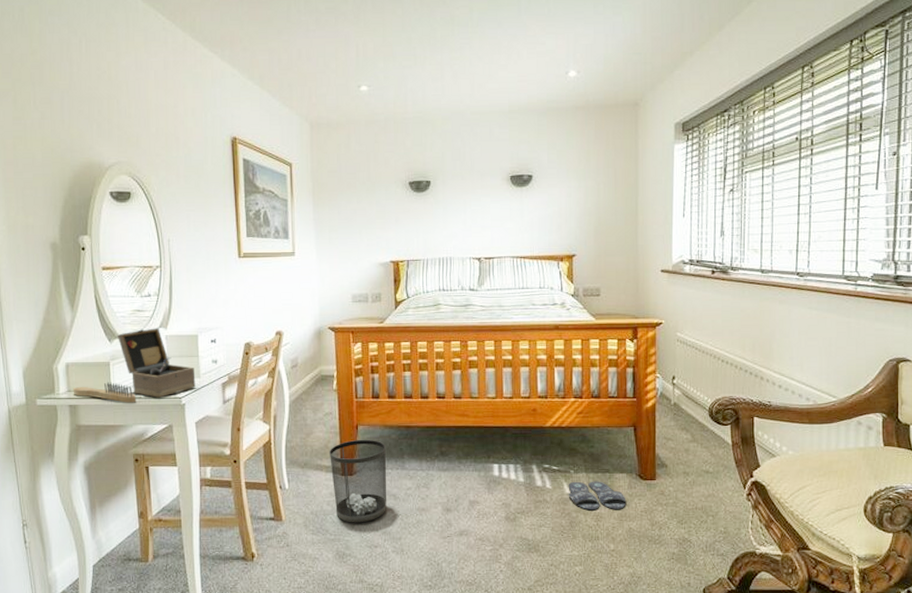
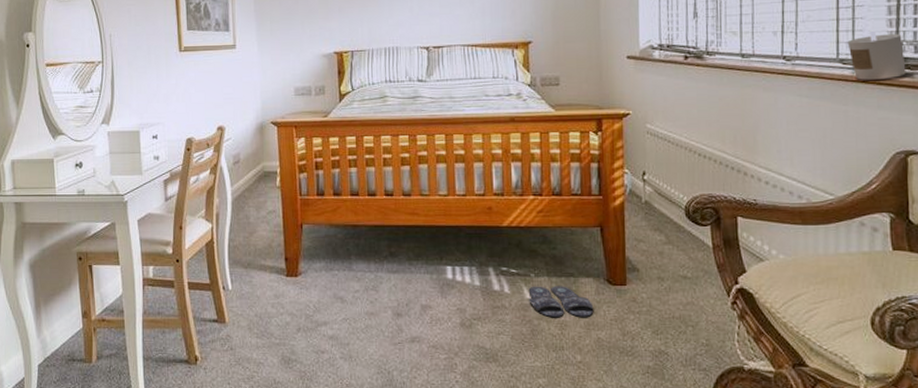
wire brush: present [73,382,137,403] -> none [18,179,80,200]
wooden box: present [118,328,196,398] -> none [61,124,138,195]
waste bin: present [329,439,386,523] -> none [272,238,333,327]
candle: none [852,251,900,295] -> present [847,30,906,80]

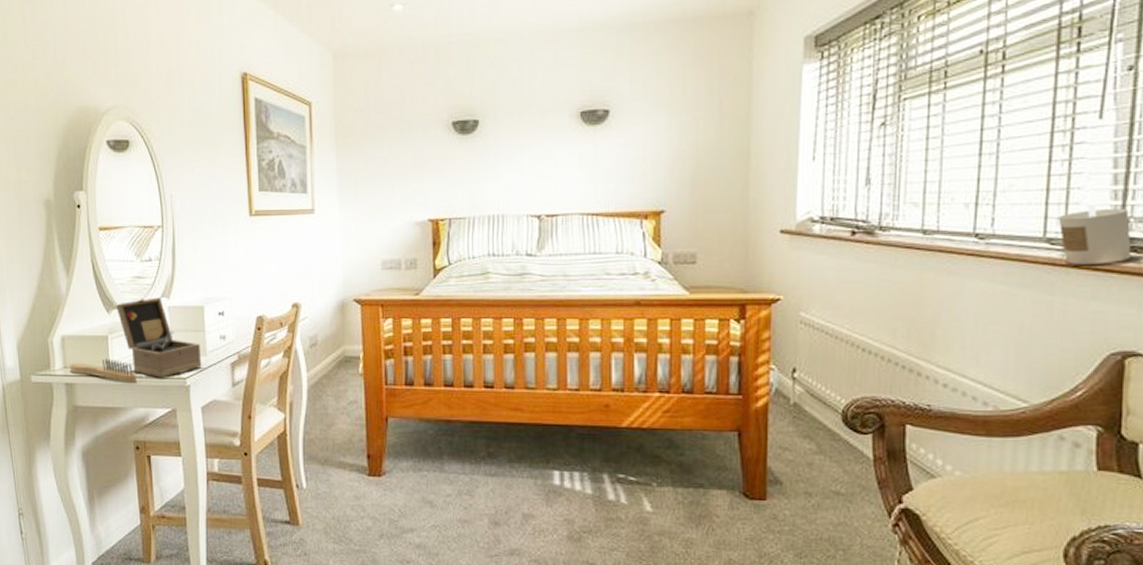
wire brush: none [18,179,80,200] -> present [69,358,137,383]
wooden box: none [61,124,138,195] -> present [116,297,202,378]
slippers: present [528,286,594,318] -> none [649,496,726,536]

